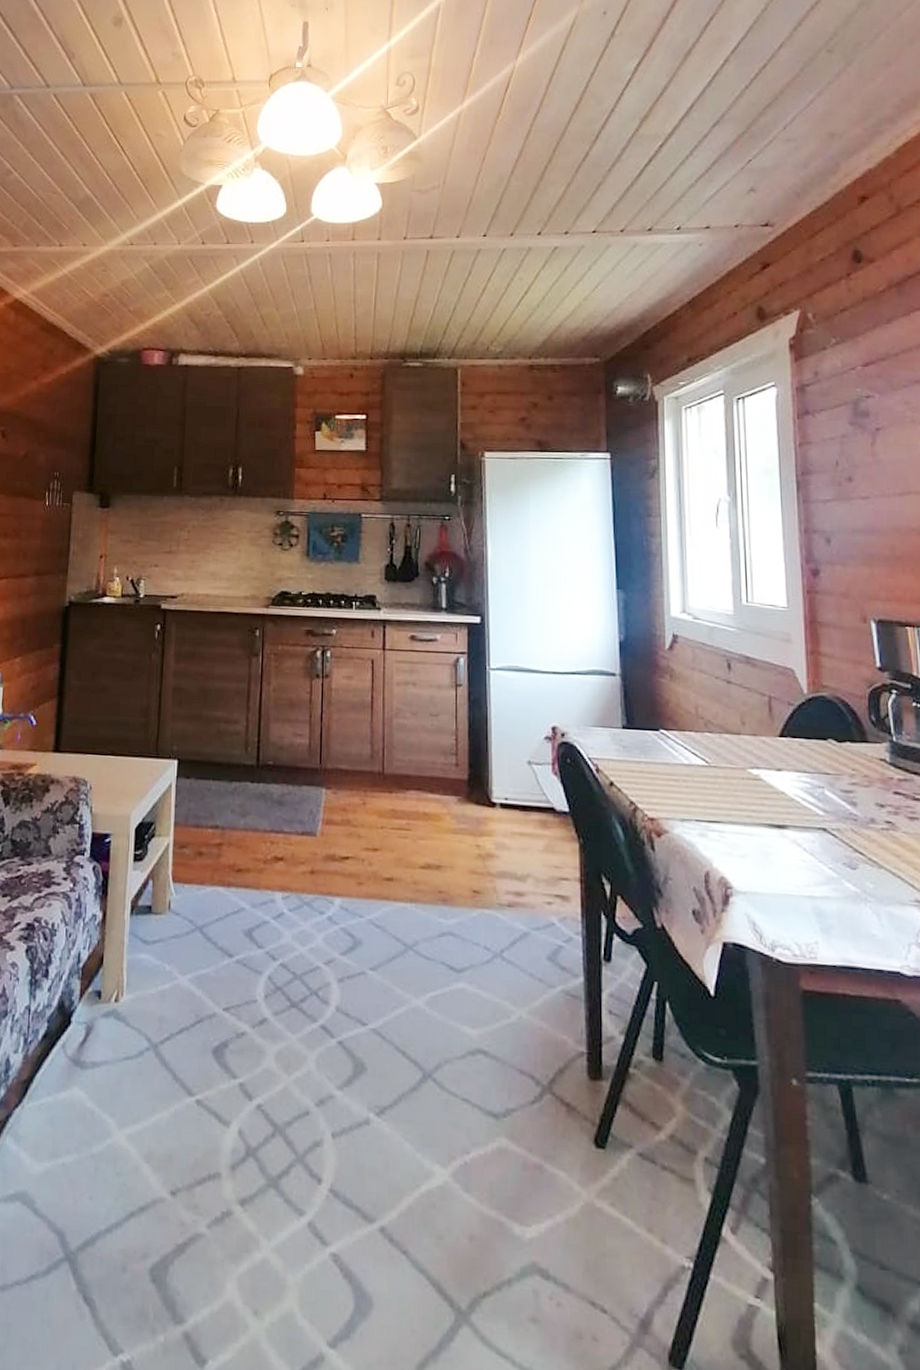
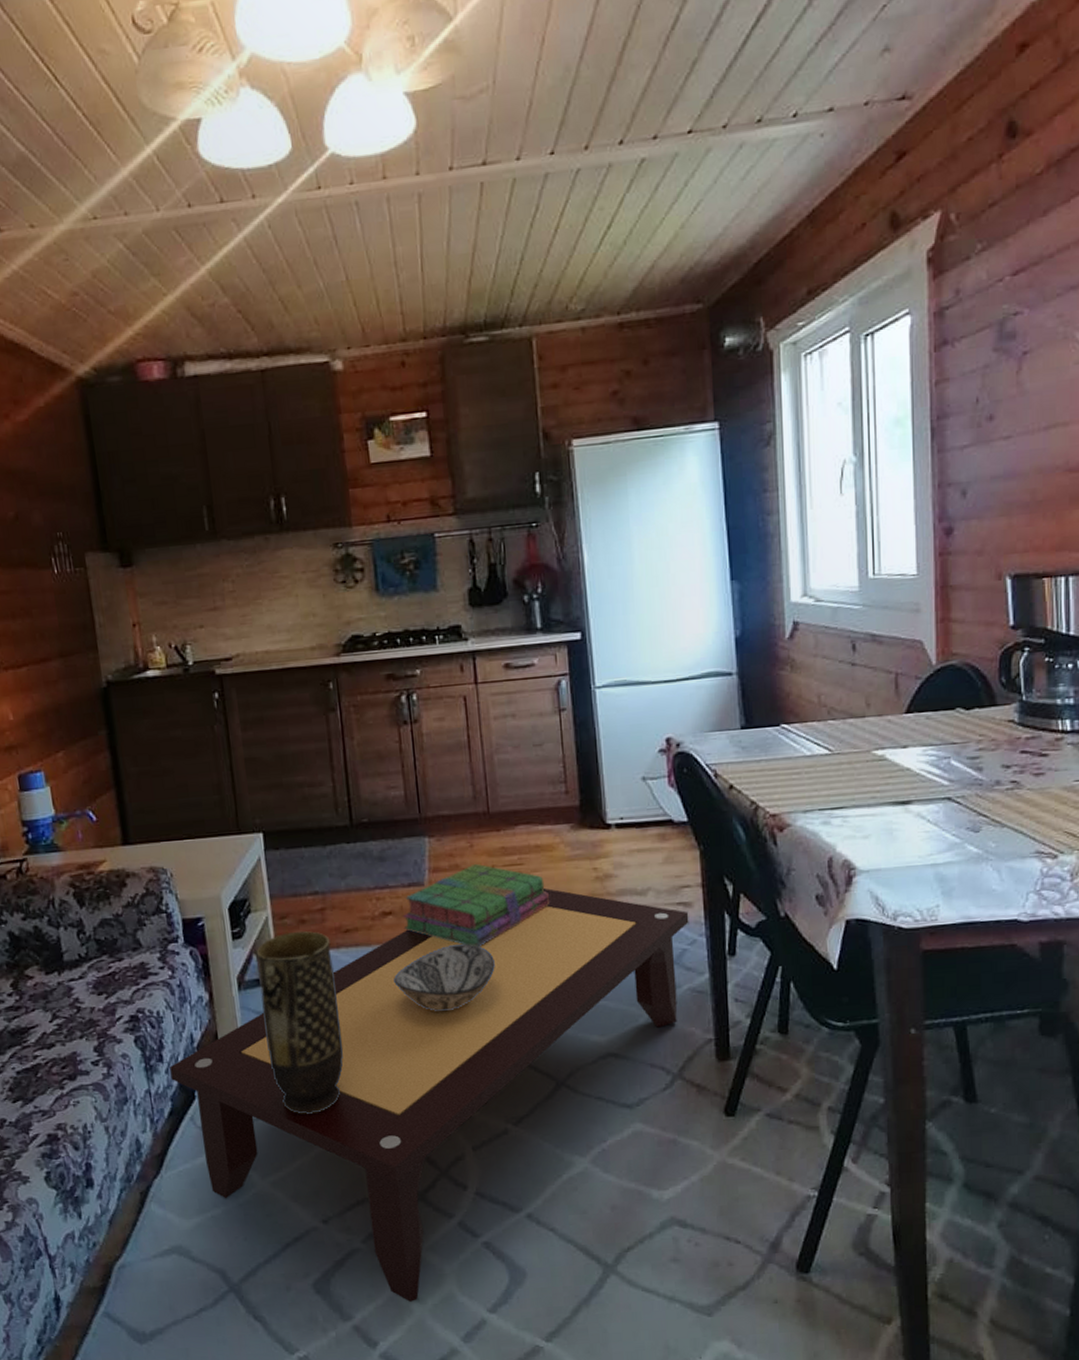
coffee table: none [52,858,566,1315] -> present [169,888,689,1303]
vase: none [147,862,223,1063] -> present [257,930,344,1114]
decorative bowl: none [276,901,374,973] -> present [394,943,495,1012]
stack of books: none [292,821,433,909] -> present [402,863,550,947]

